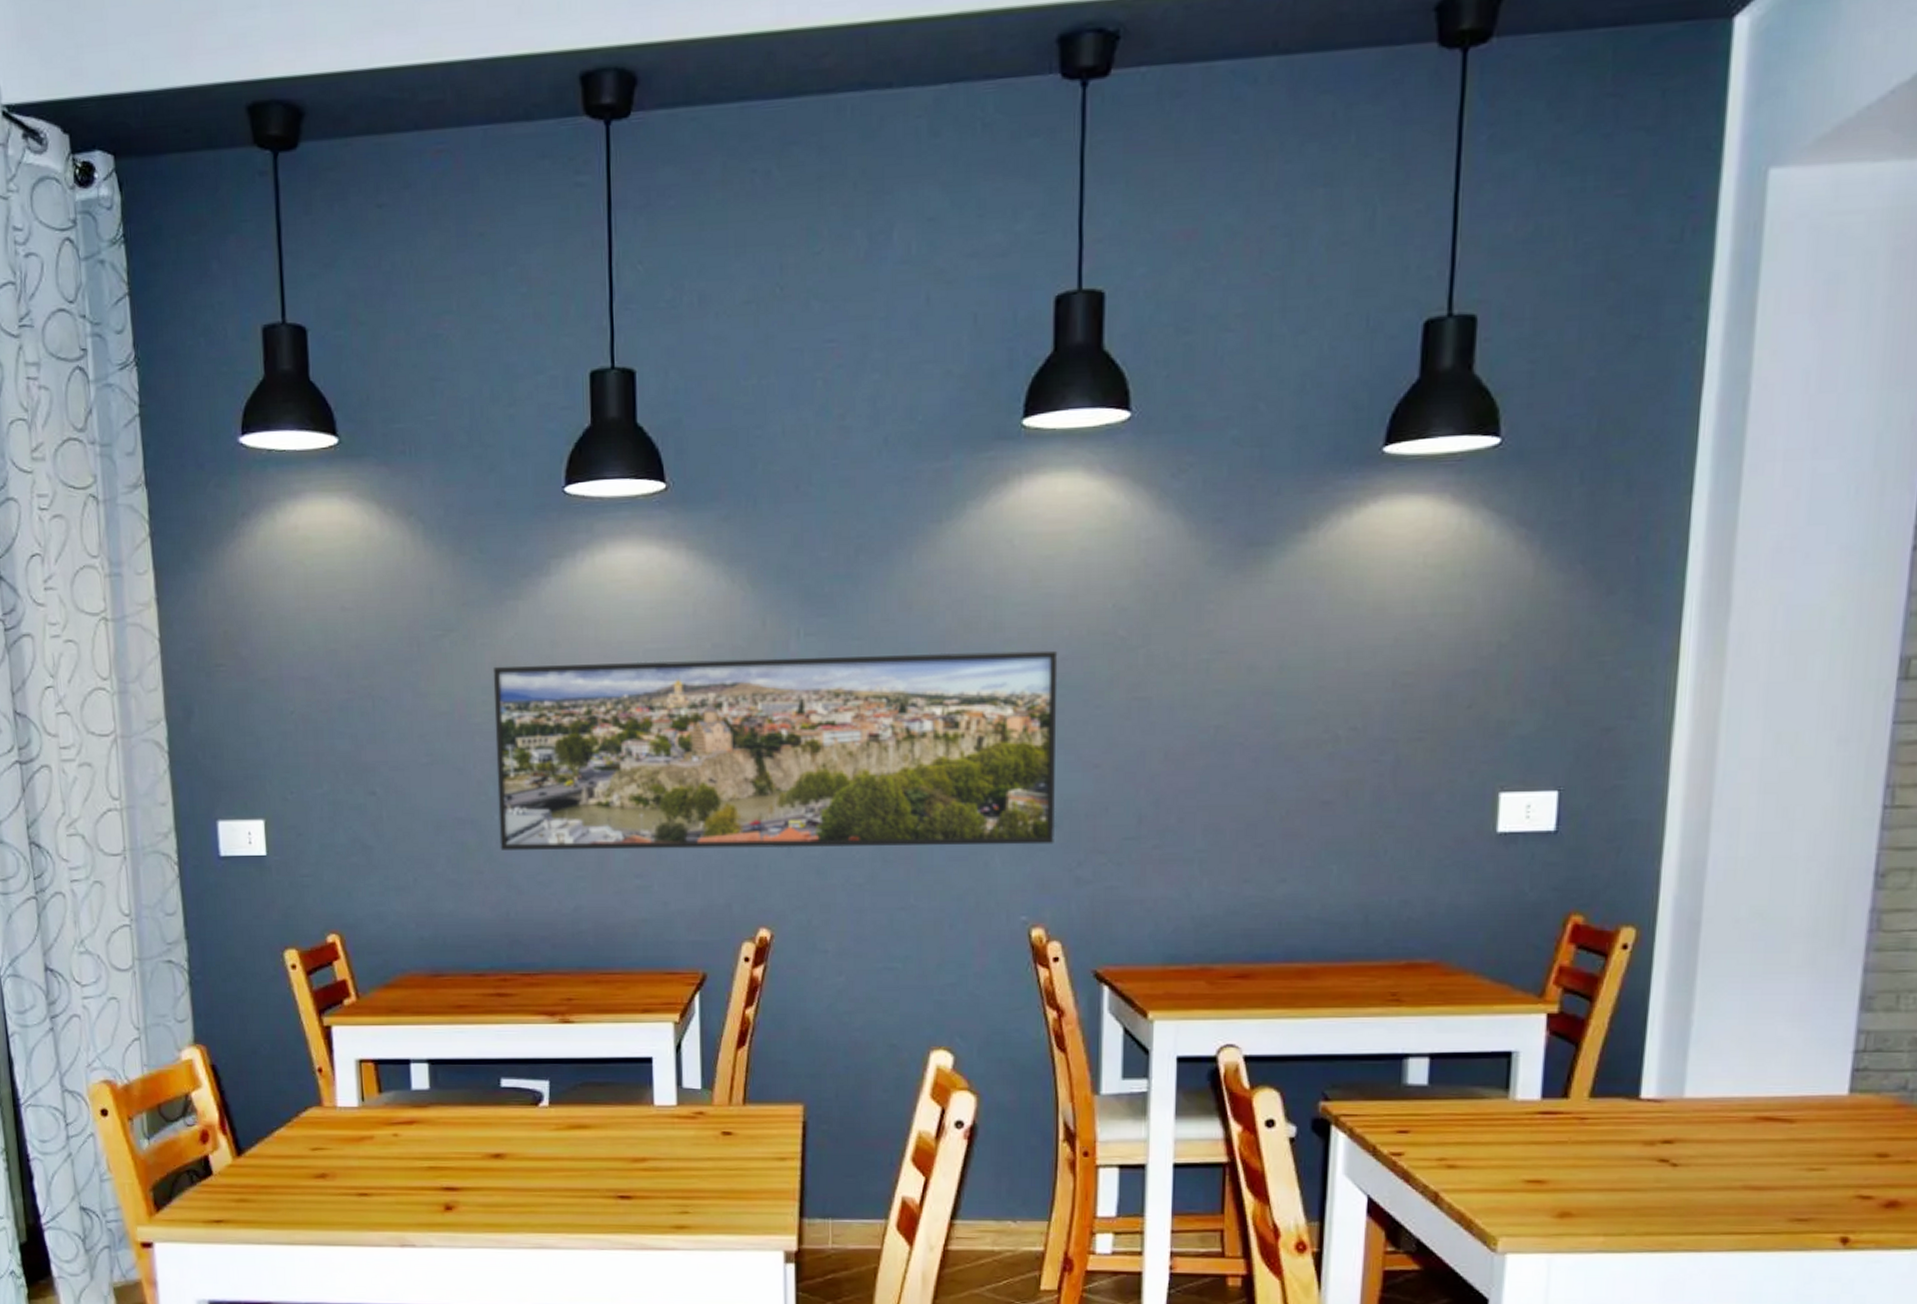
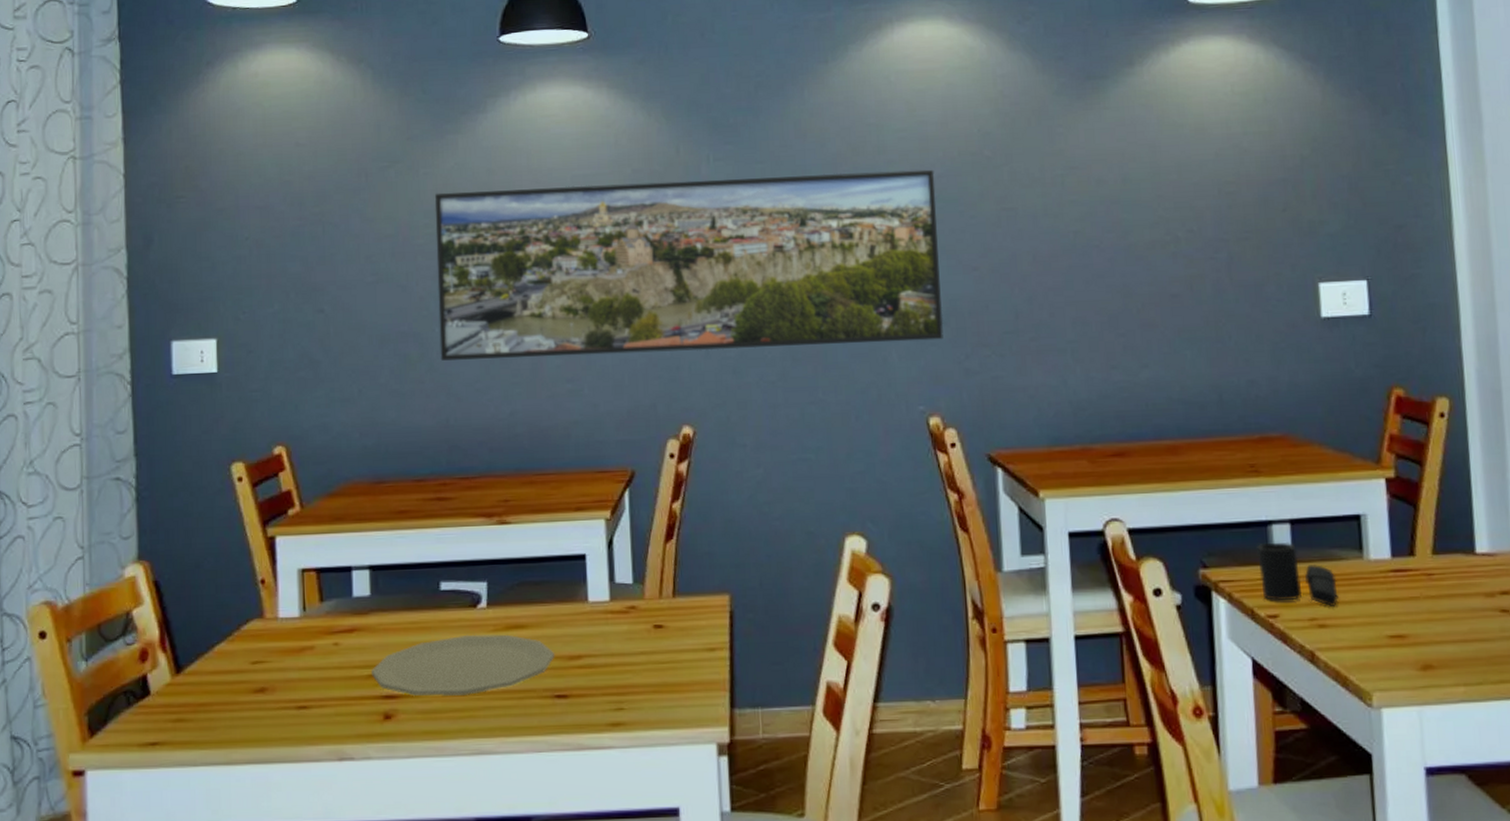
plate: none [432,1132,619,1191] -> present [372,634,555,697]
coffee mug: none [1388,1077,1475,1148] -> present [1257,542,1338,608]

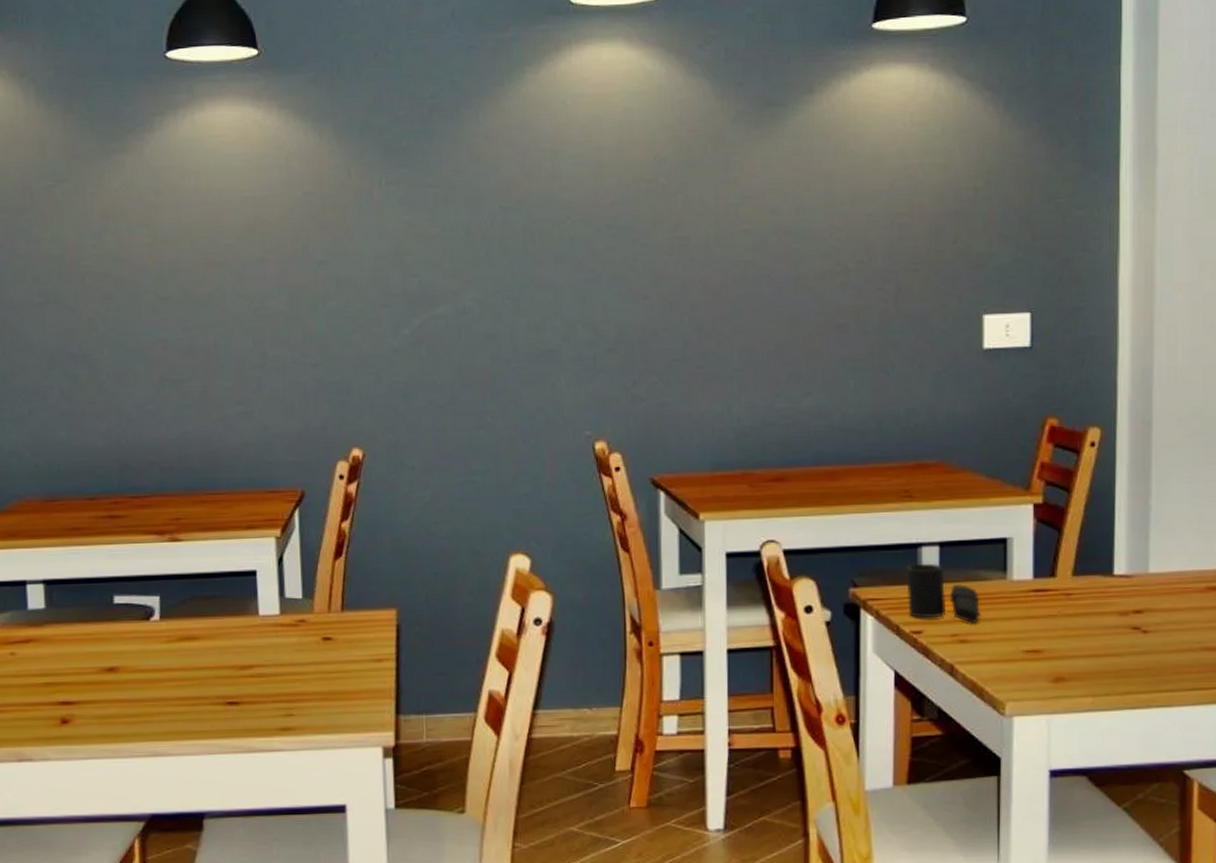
plate: present [372,634,555,697] -> none [48,645,227,703]
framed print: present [434,169,944,361] -> none [101,196,613,382]

